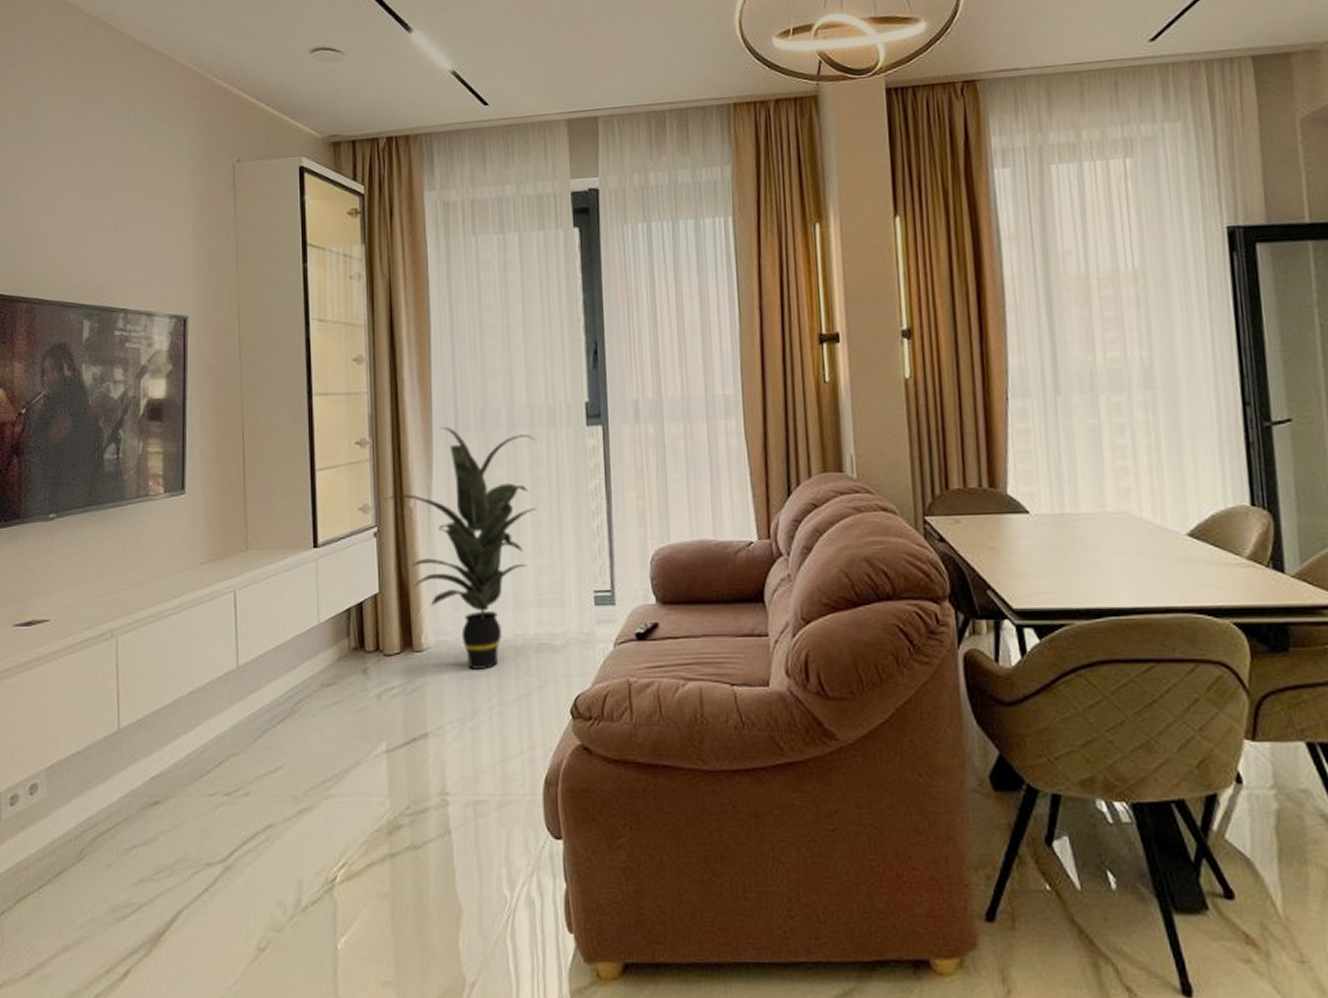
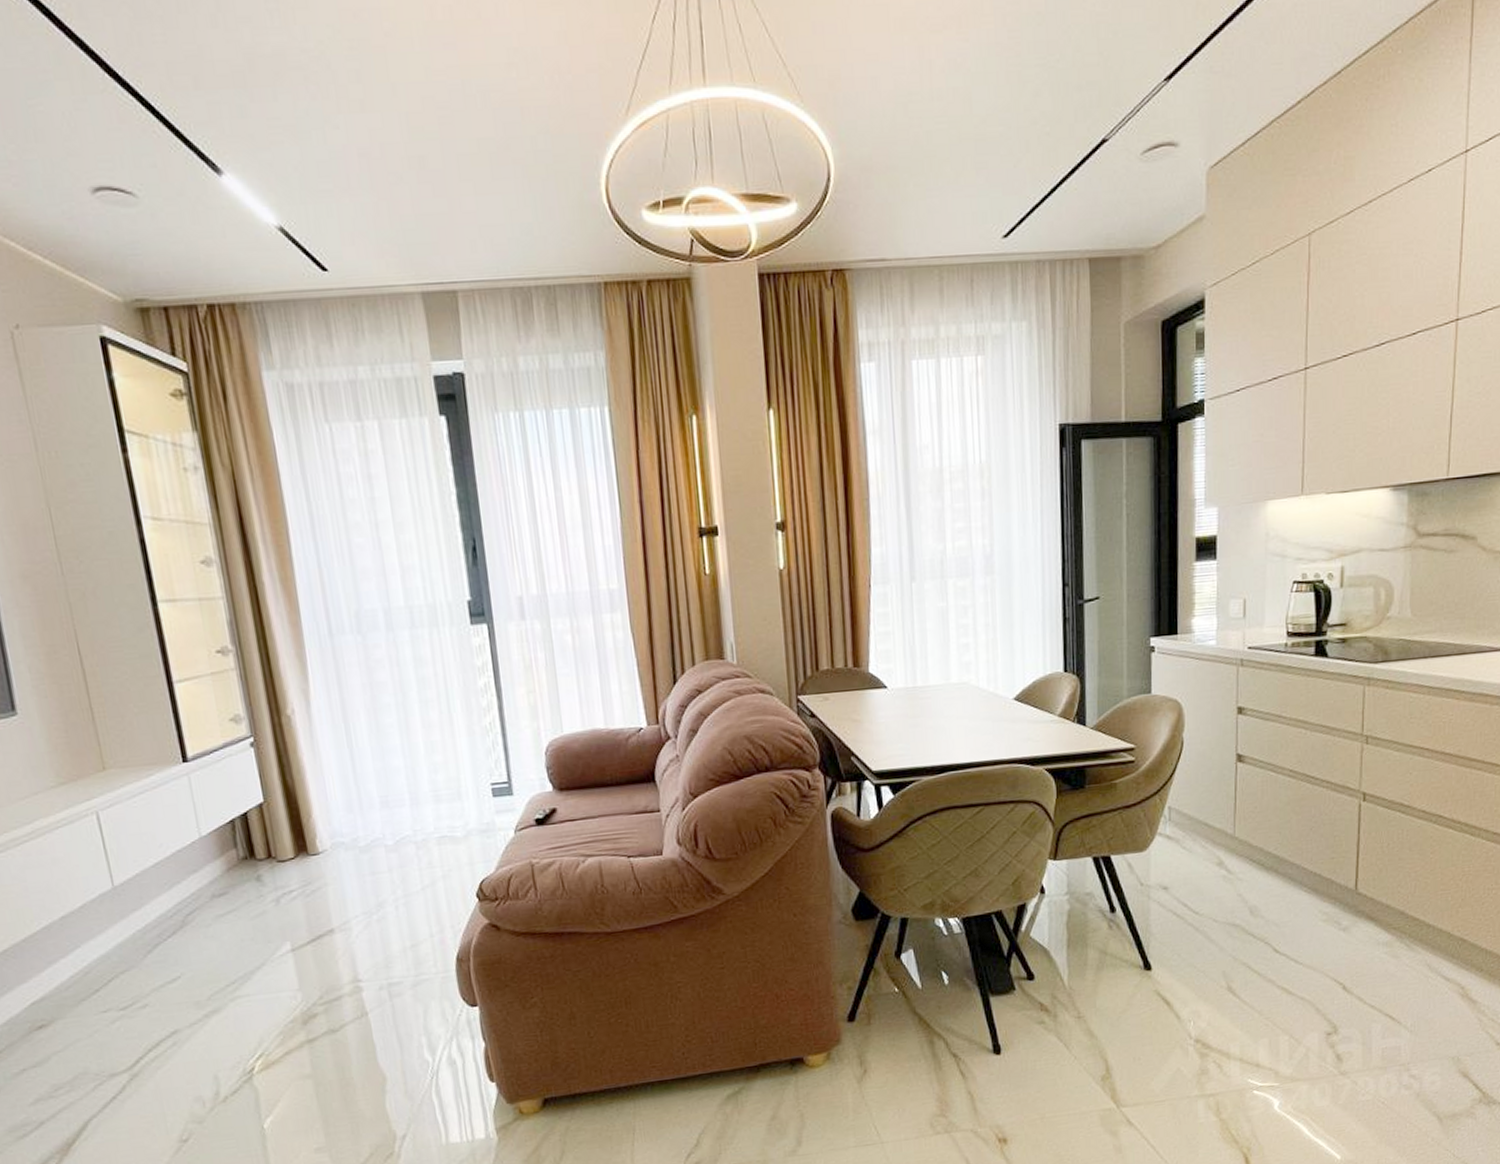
indoor plant: present [385,427,537,670] -> none [259,631,426,867]

